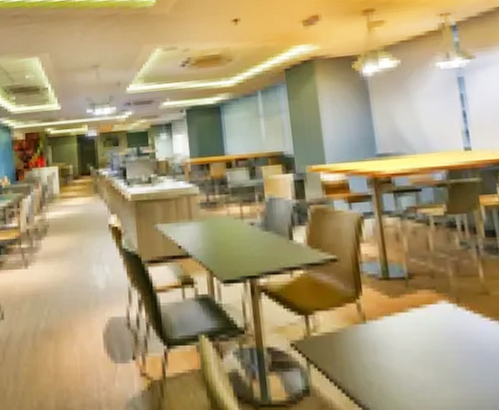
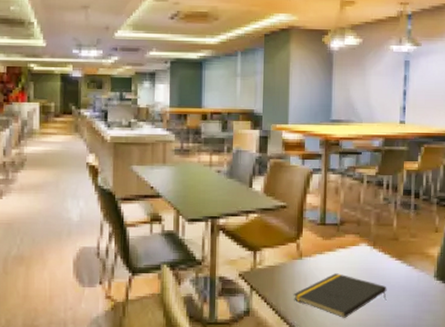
notepad: none [361,340,488,398] -> present [293,273,387,318]

